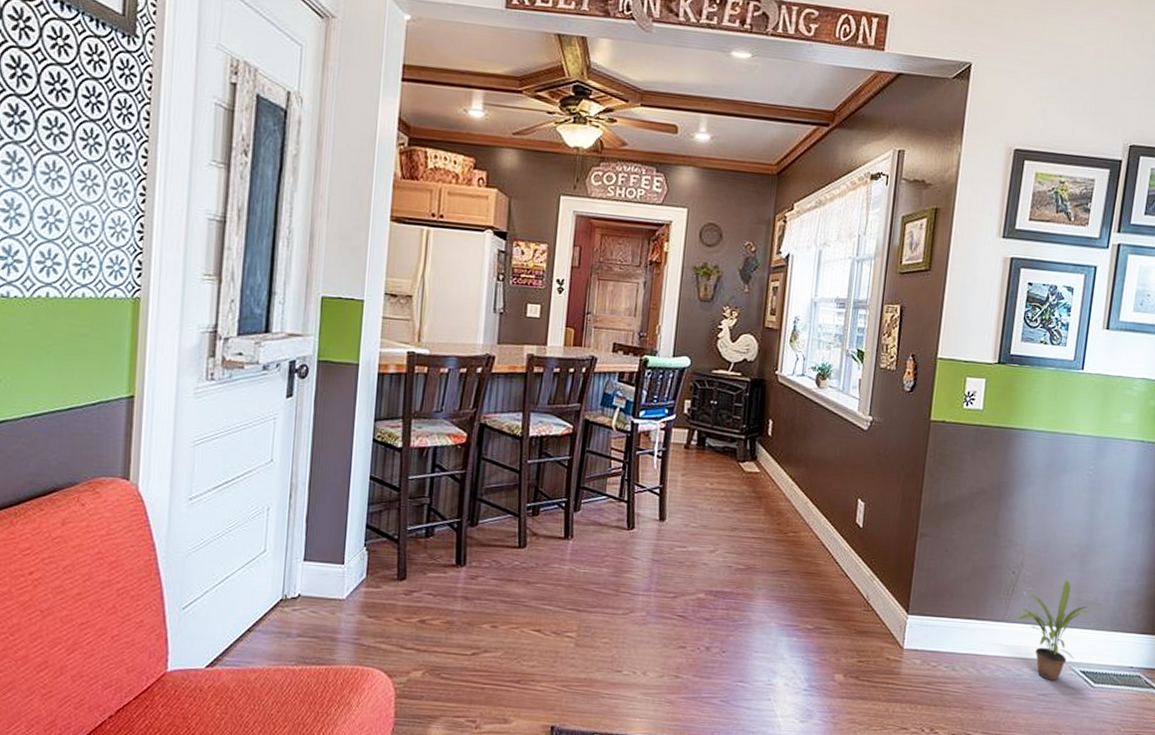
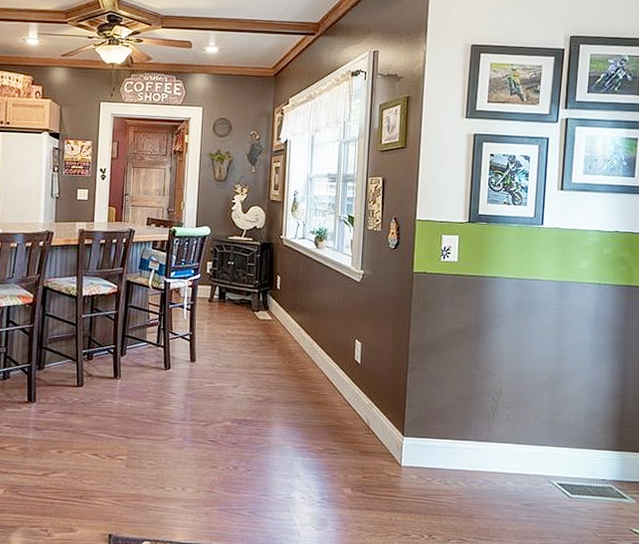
potted plant: present [1018,580,1103,681] -> none [500,405,575,492]

